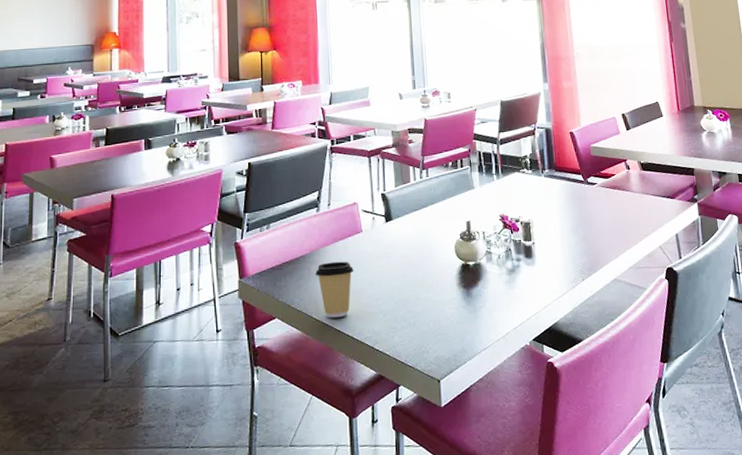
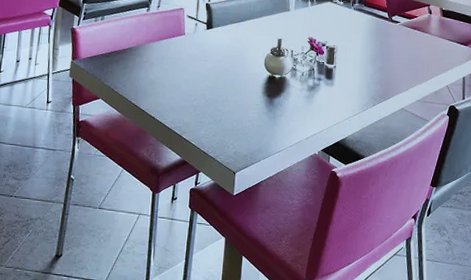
coffee cup: present [315,261,354,318] -> none [139,57,173,106]

